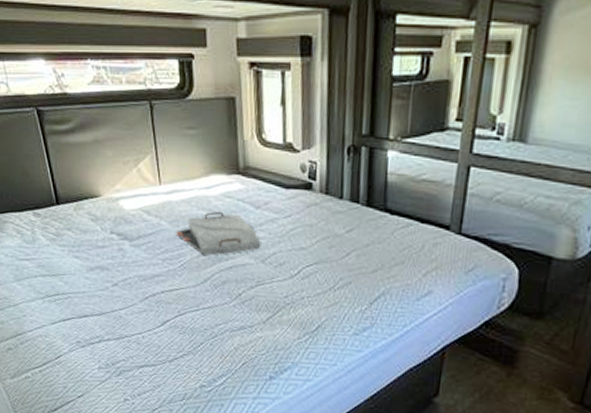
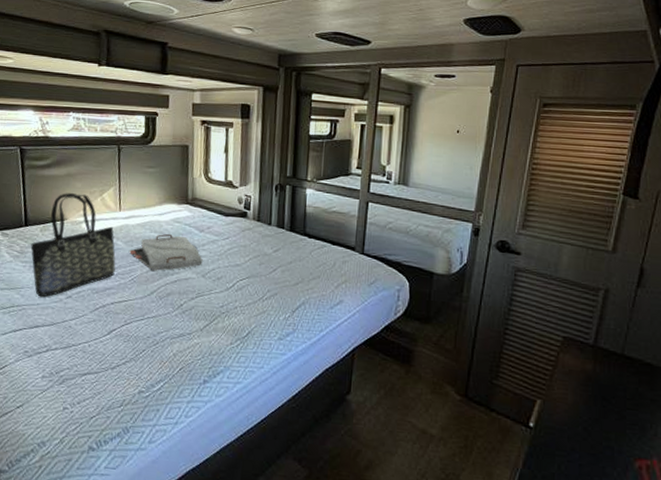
tote bag: none [66,164,162,285] -> present [30,193,116,298]

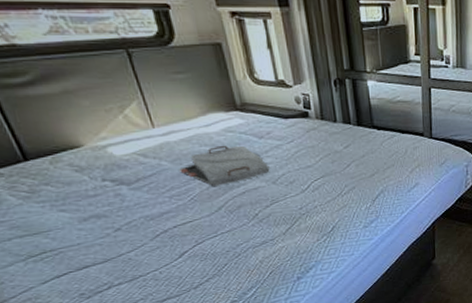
tote bag: present [30,193,116,298] -> none [42,113,168,237]

